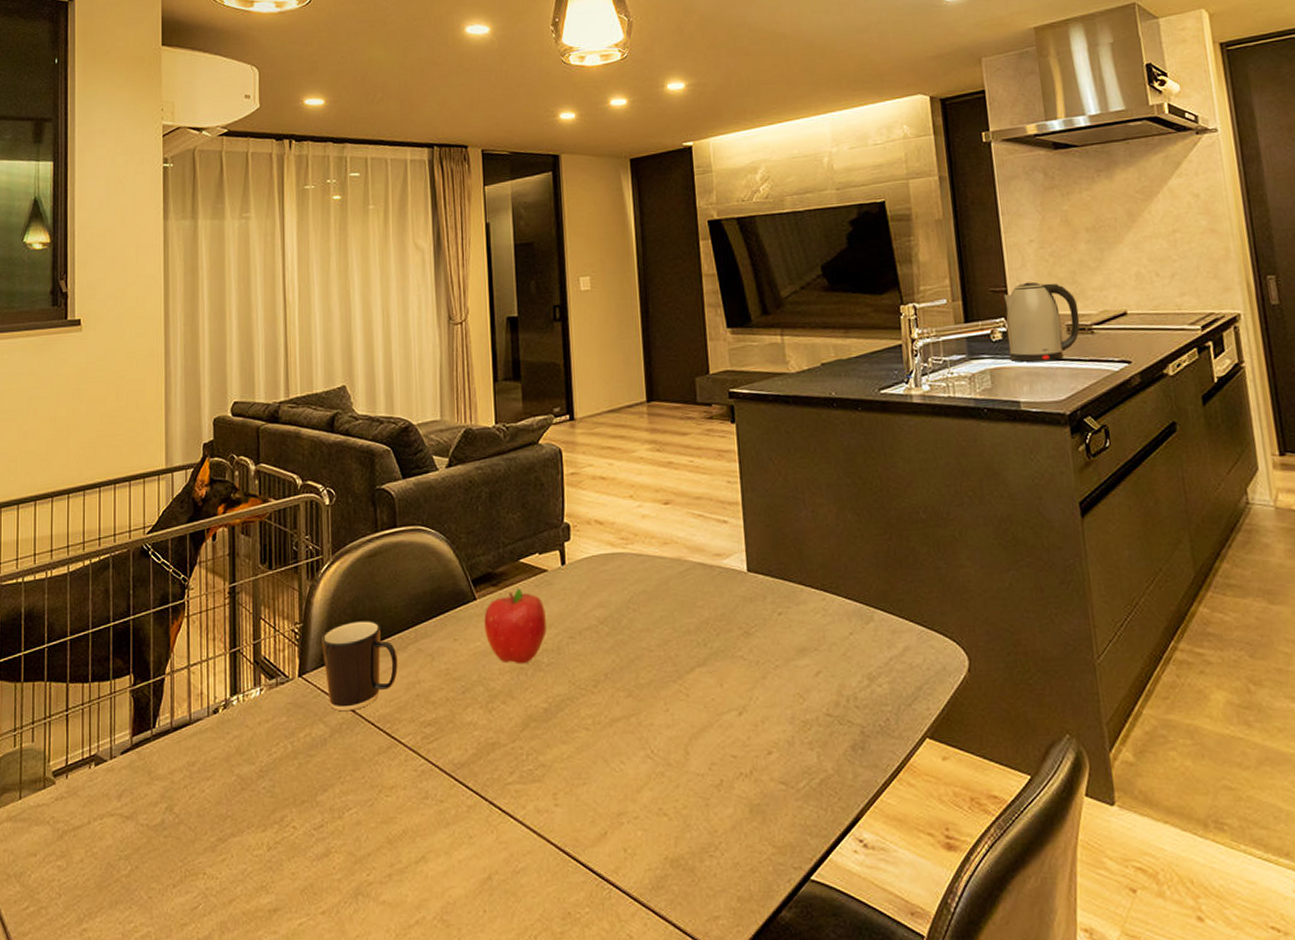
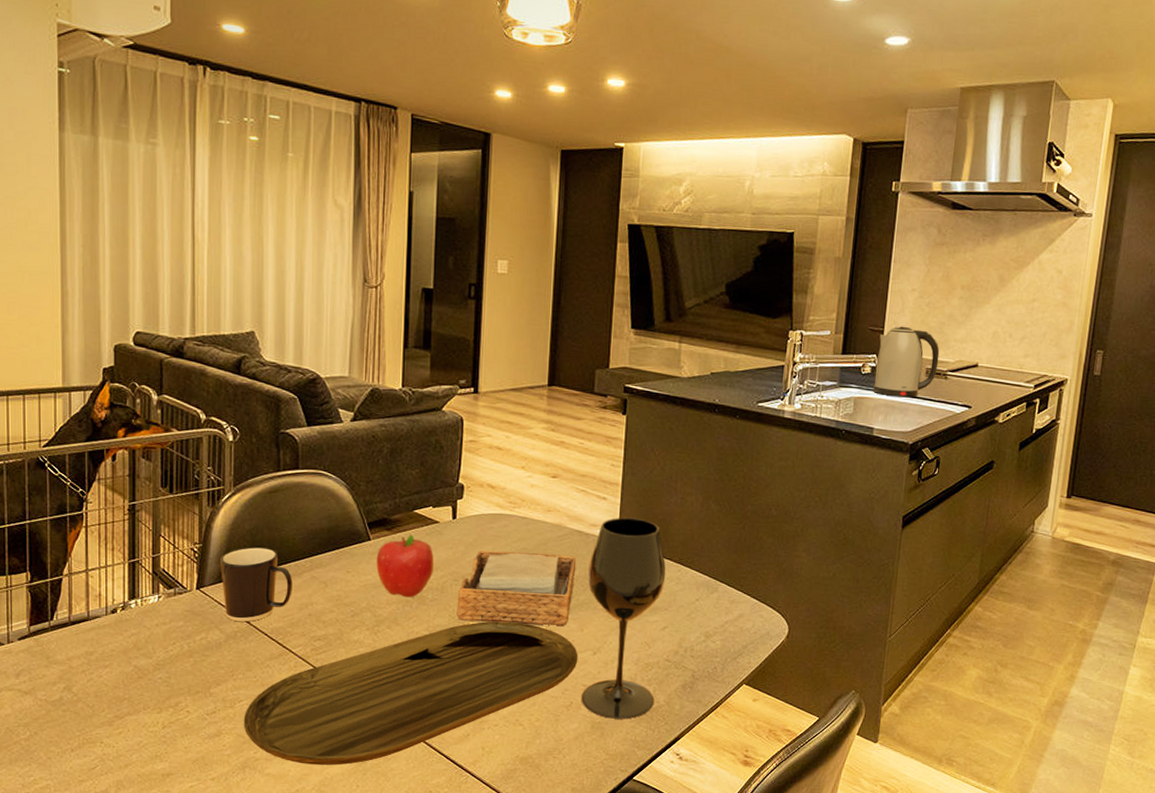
placemat: none [353,682,722,886] -> present [243,621,578,766]
napkin holder: none [576,594,705,686] -> present [457,551,577,627]
wineglass: none [718,540,821,798] -> present [581,517,666,719]

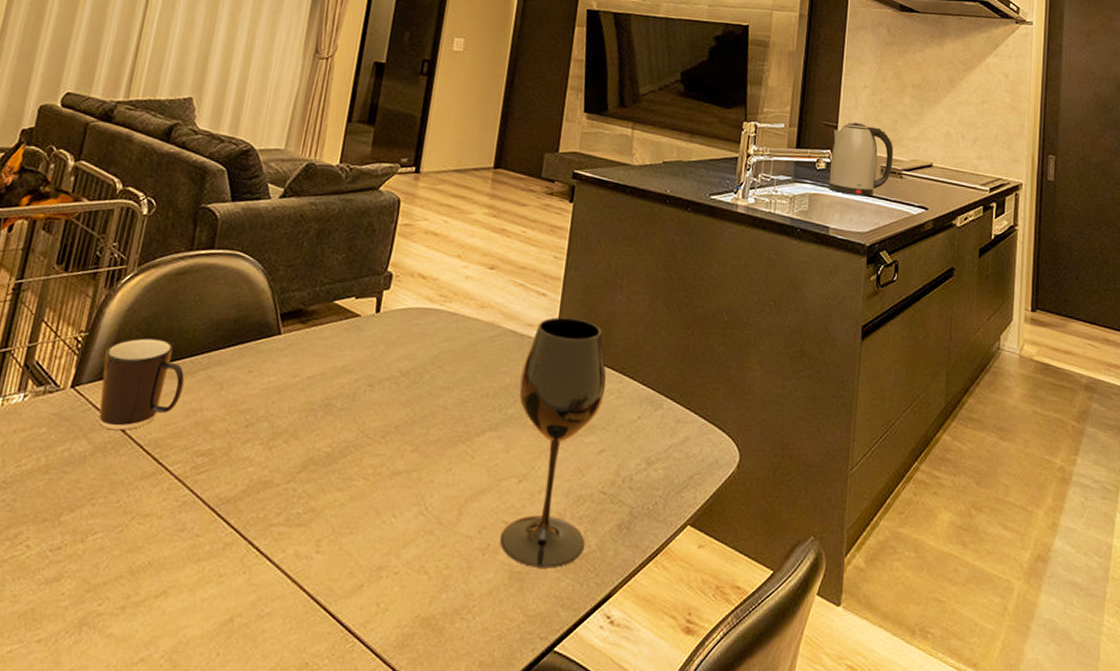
placemat: present [243,621,578,766] -> none [91,437,501,625]
fruit: present [376,535,434,598] -> none [282,329,350,406]
napkin holder: present [457,551,577,627] -> none [366,351,508,446]

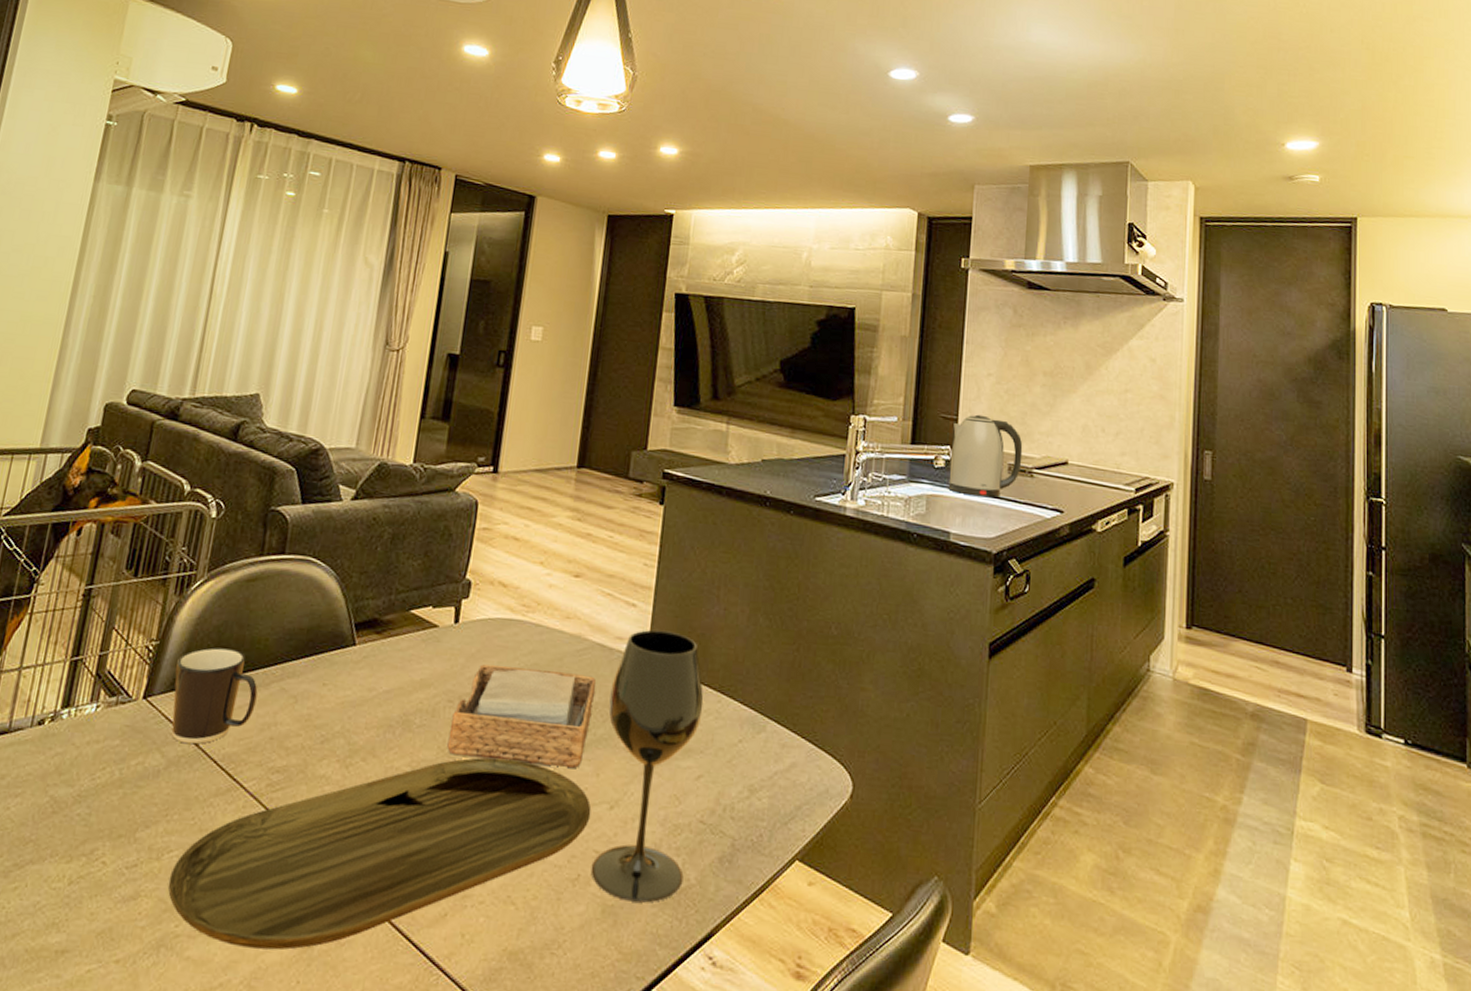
placemat: none [91,437,501,625] -> present [168,757,591,950]
napkin holder: none [366,351,508,446] -> present [447,664,597,769]

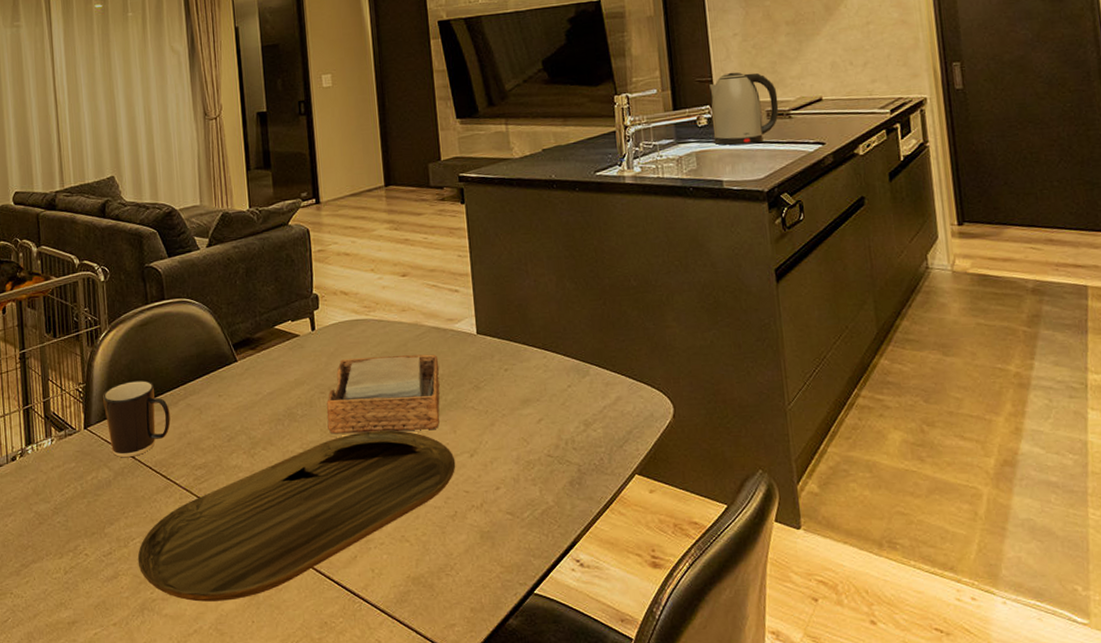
wineglass: present [591,629,704,903] -> none [451,307,543,526]

